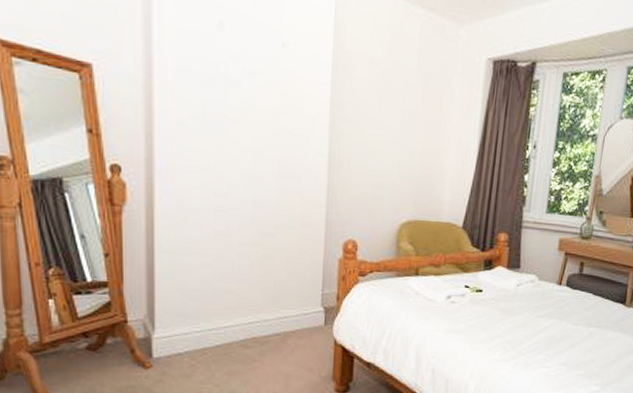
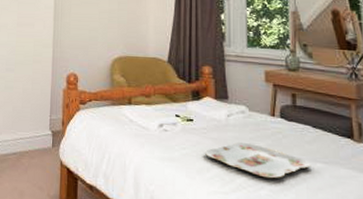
serving tray: none [491,311,586,344] -> present [205,142,311,179]

